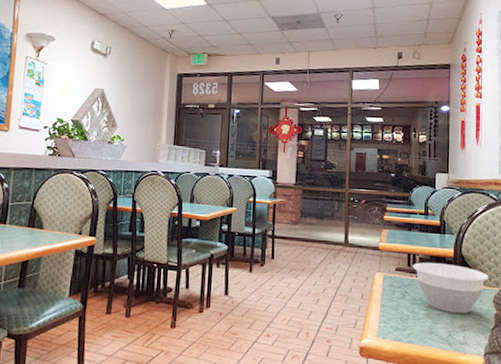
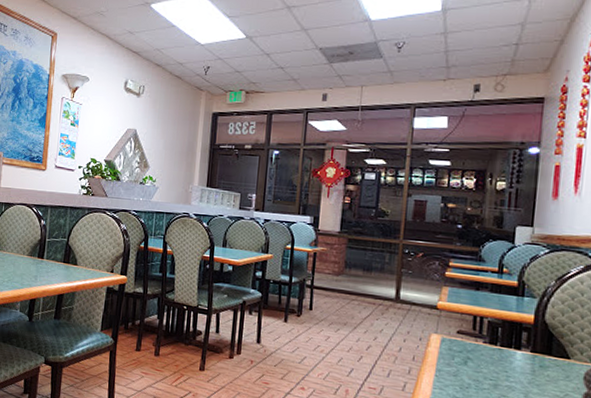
bowl: present [412,262,489,314] -> none [478,326,580,389]

